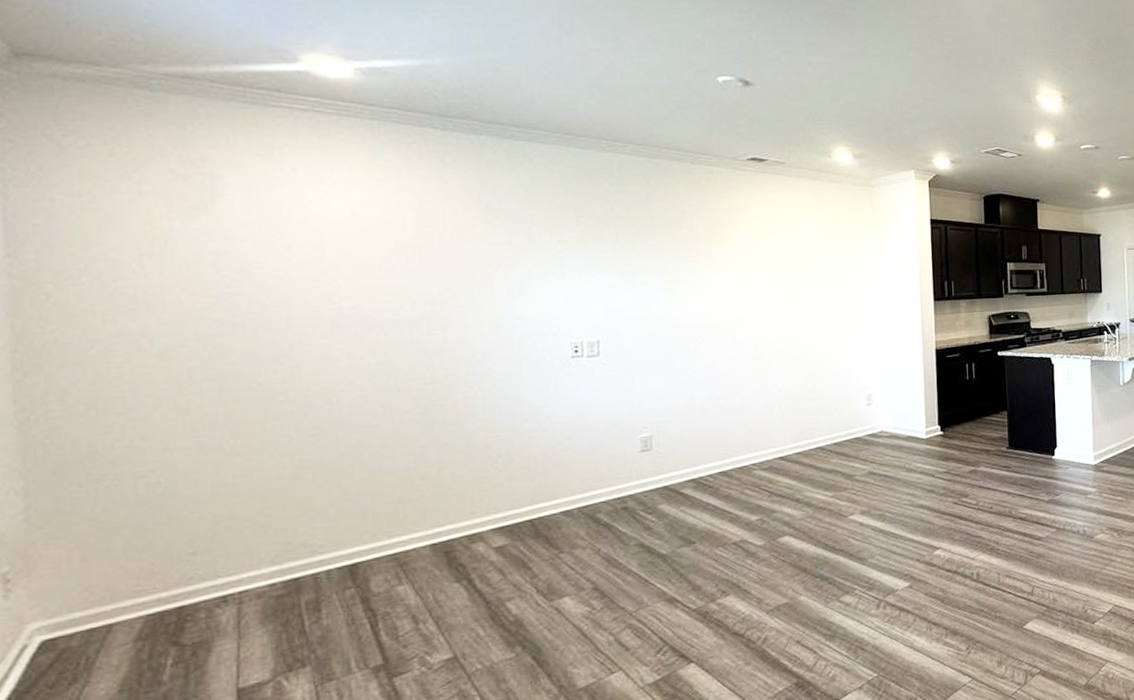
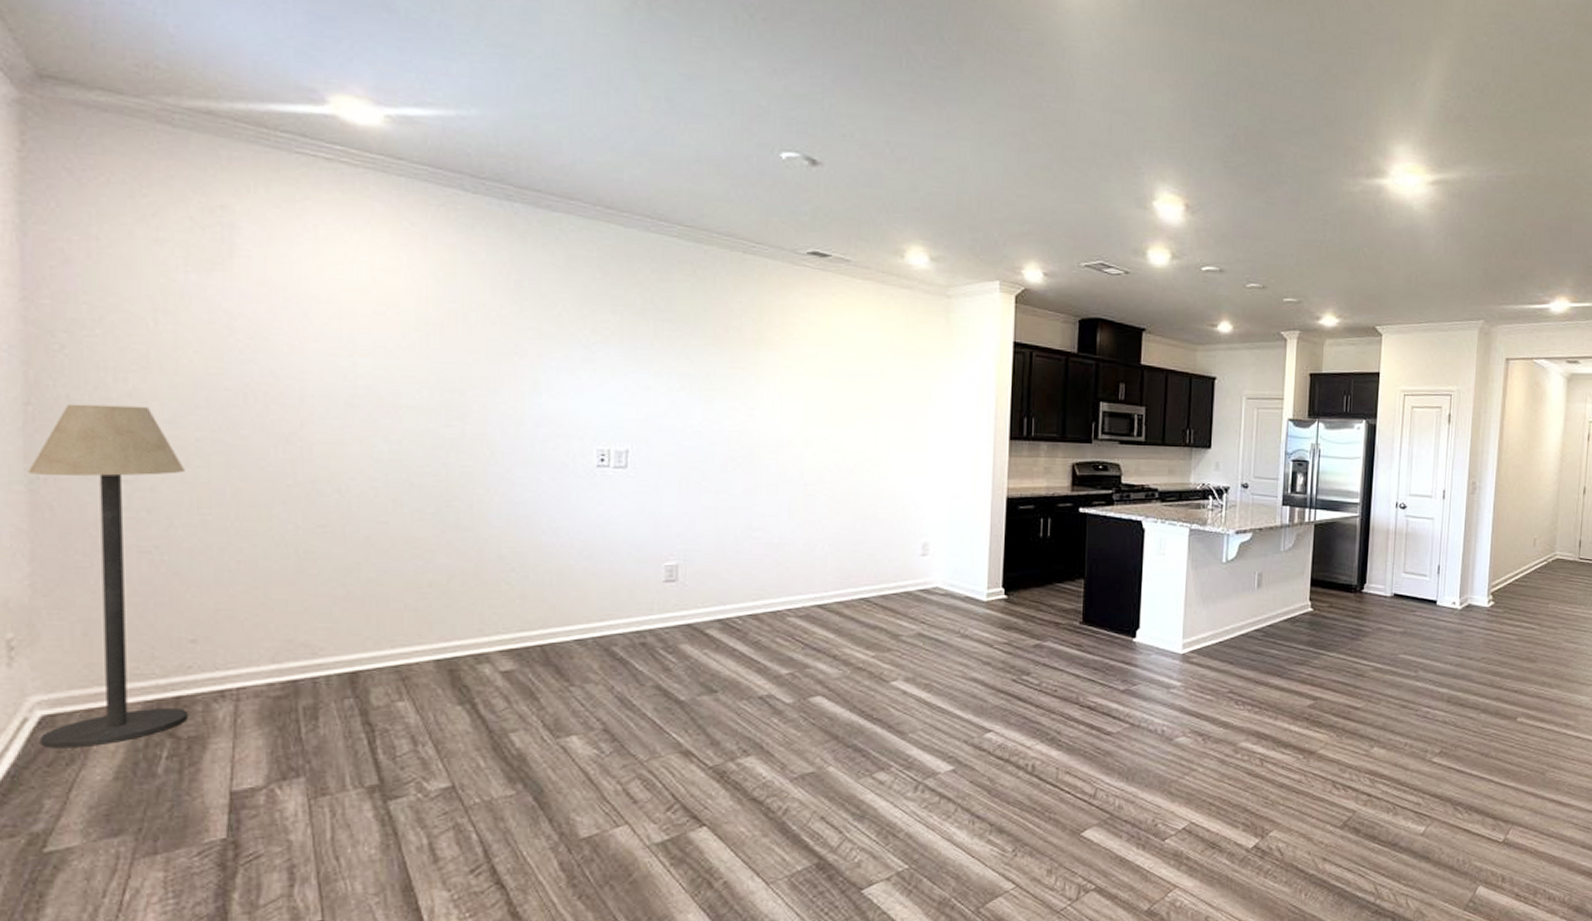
floor lamp: none [18,343,192,671] -> present [28,403,189,749]

